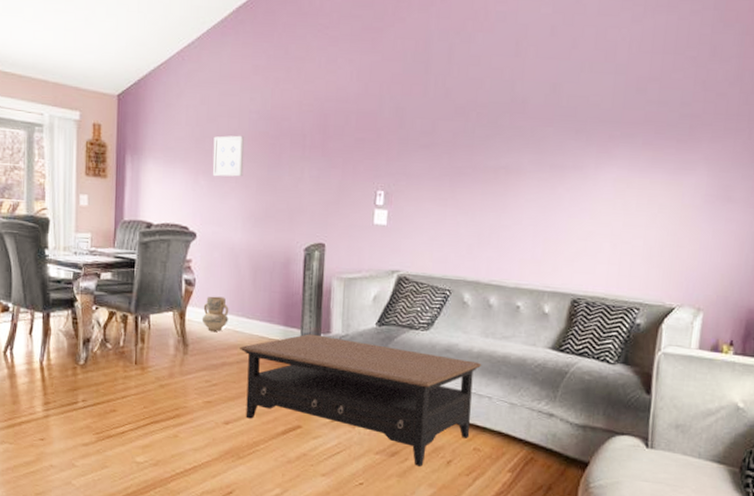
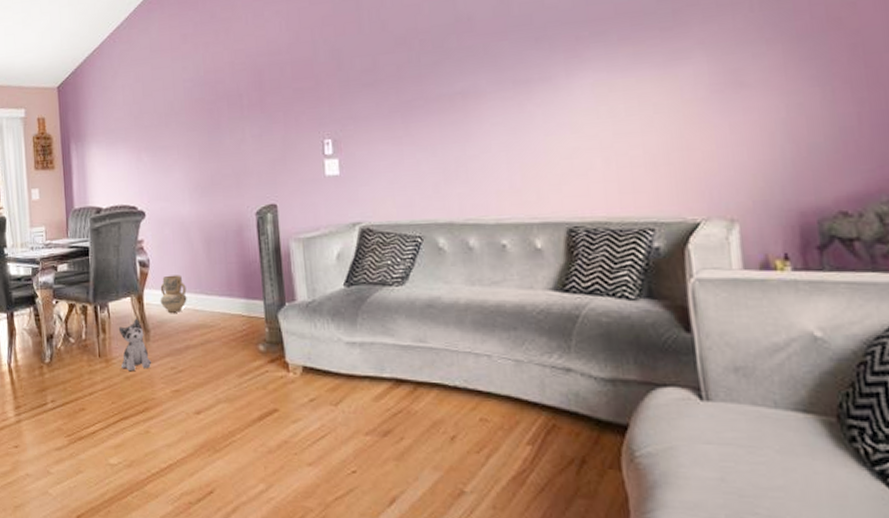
plush toy: none [156,332,188,380] -> present [118,318,152,371]
wall art: present [212,135,245,177] -> none [151,105,185,152]
coffee table: present [240,334,482,467] -> none [202,304,473,446]

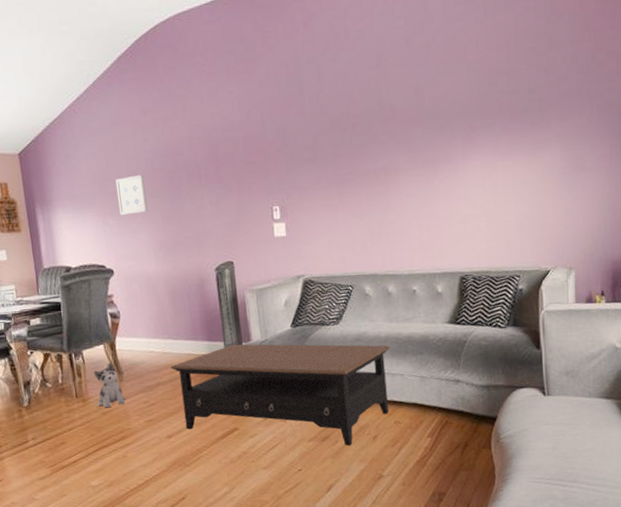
wall art: none [151,105,185,152] -> present [115,174,148,216]
ceramic jug: present [160,275,187,313] -> none [131,323,156,356]
coffee table: none [202,304,473,446] -> present [170,344,391,446]

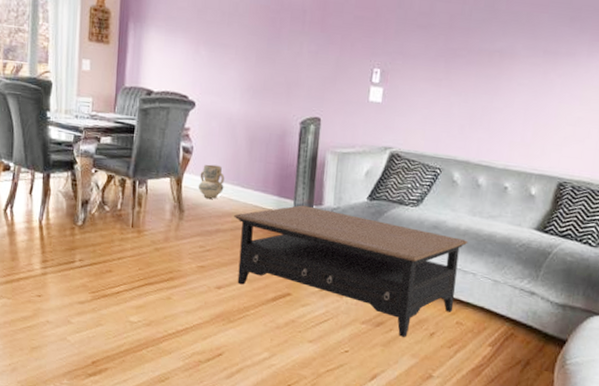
plush toy: present [93,362,126,407] -> none [152,197,183,244]
wall art: present [115,174,148,216] -> none [213,7,246,49]
ceramic jug: none [131,323,156,356] -> present [198,164,225,199]

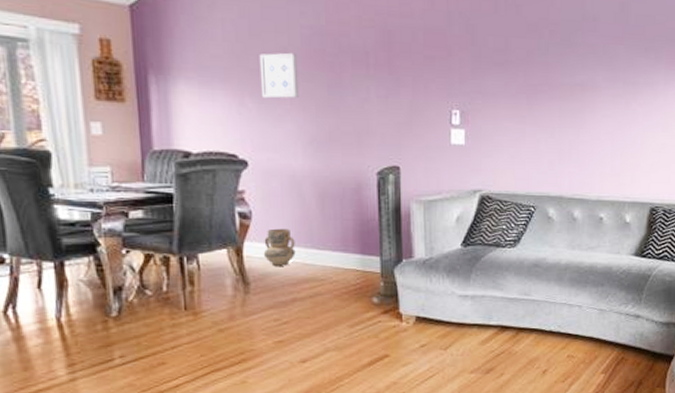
wall art: none [213,7,246,49] -> present [259,52,299,99]
coffee table: present [234,205,468,337] -> none [312,260,570,380]

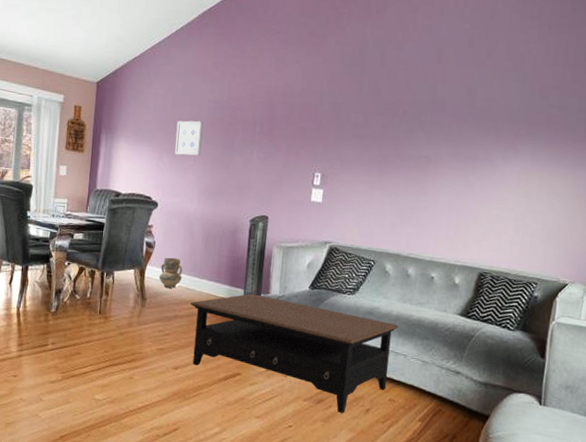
coffee table: none [312,260,570,380] -> present [190,293,400,413]

